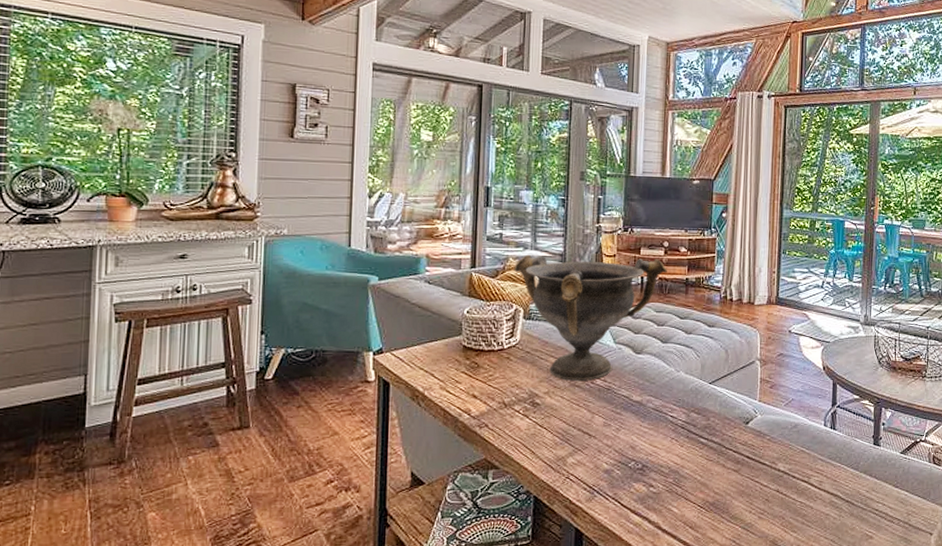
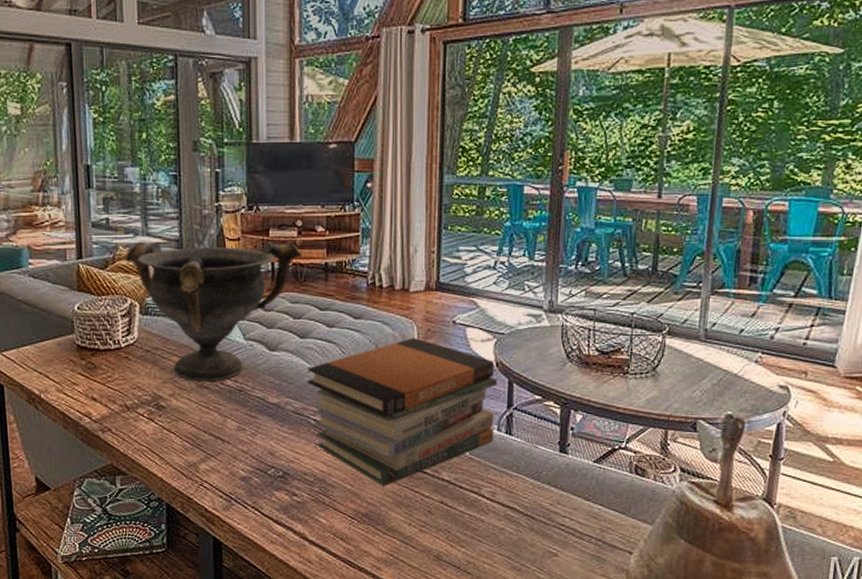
book stack: none [666,344,824,478] -> present [306,338,497,487]

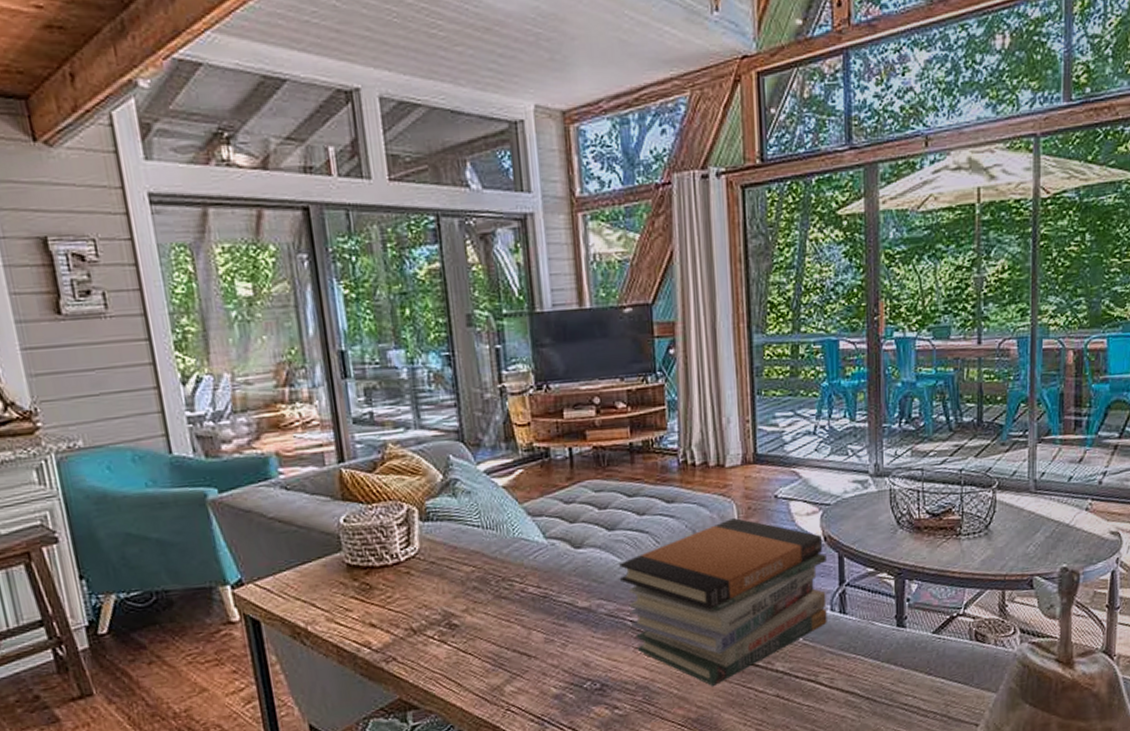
decorative bowl: present [125,241,302,381] -> none [396,422,603,593]

